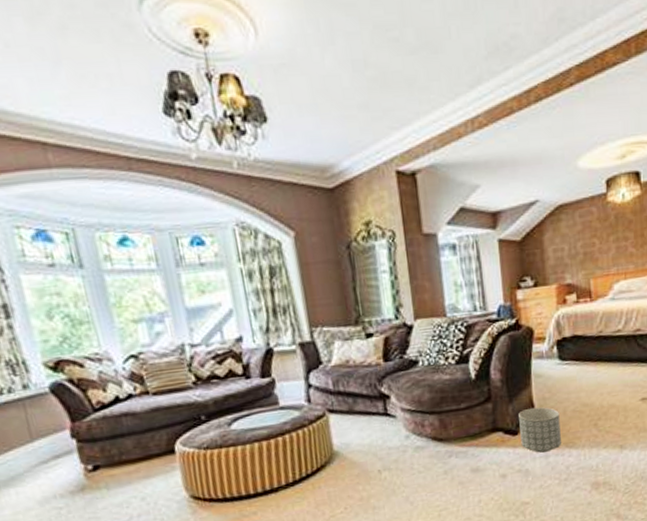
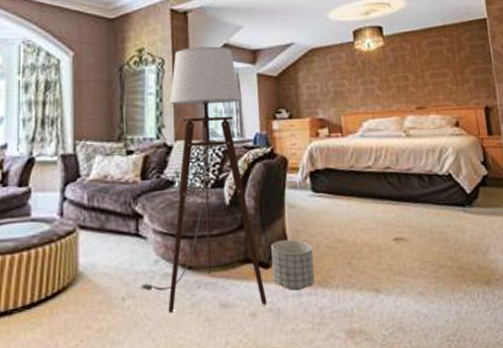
floor lamp: none [394,211,516,480] -> present [140,46,267,313]

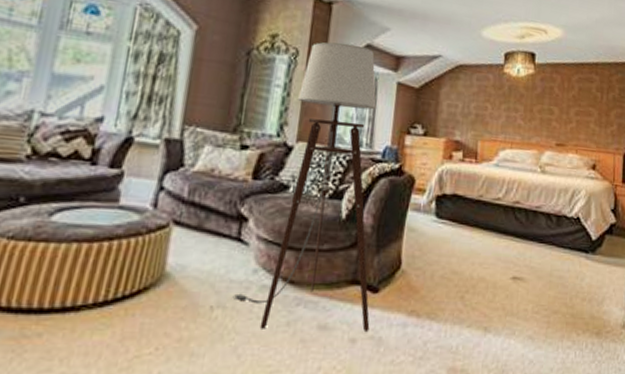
planter: present [271,239,315,291] -> none [379,264,427,320]

